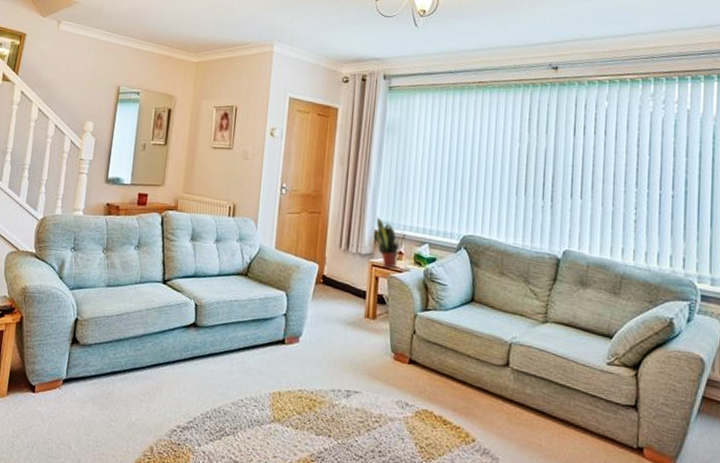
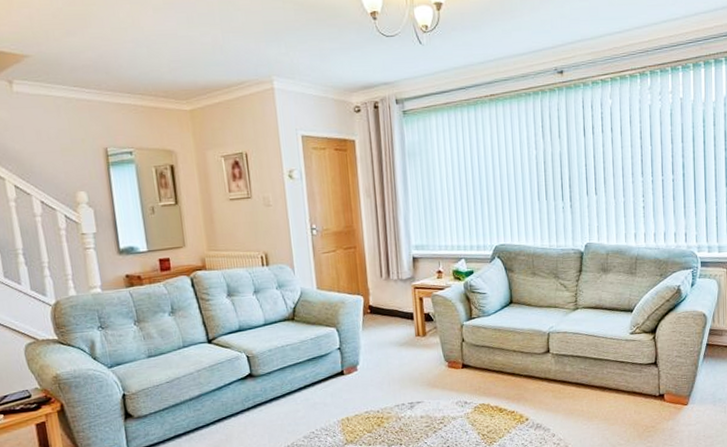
potted plant: present [373,217,406,269] -> none [411,242,442,288]

